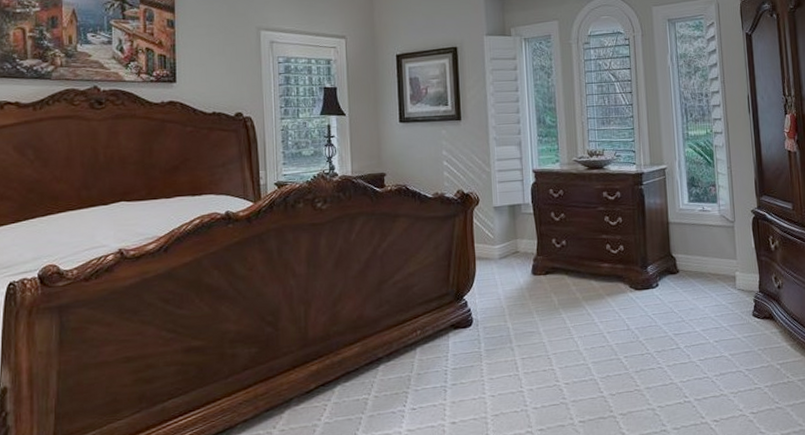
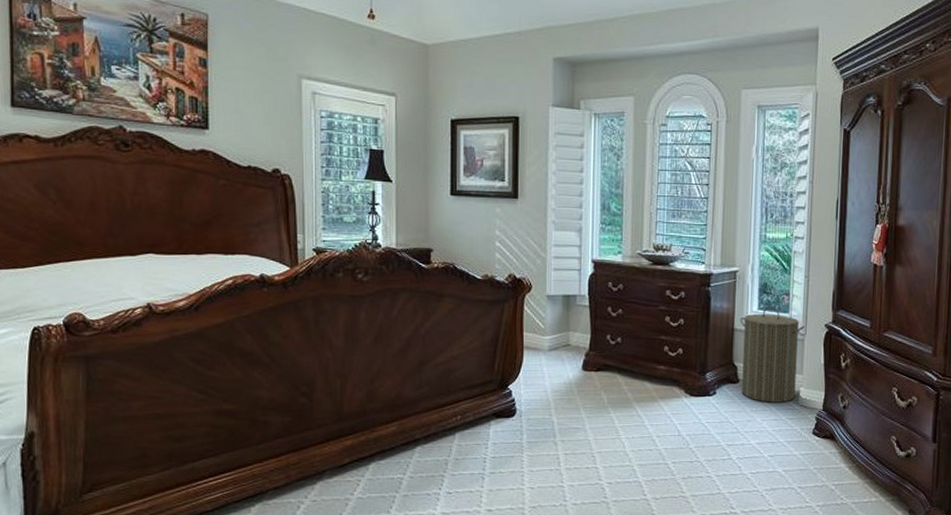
laundry hamper: none [673,198,733,290] -> present [740,306,805,403]

